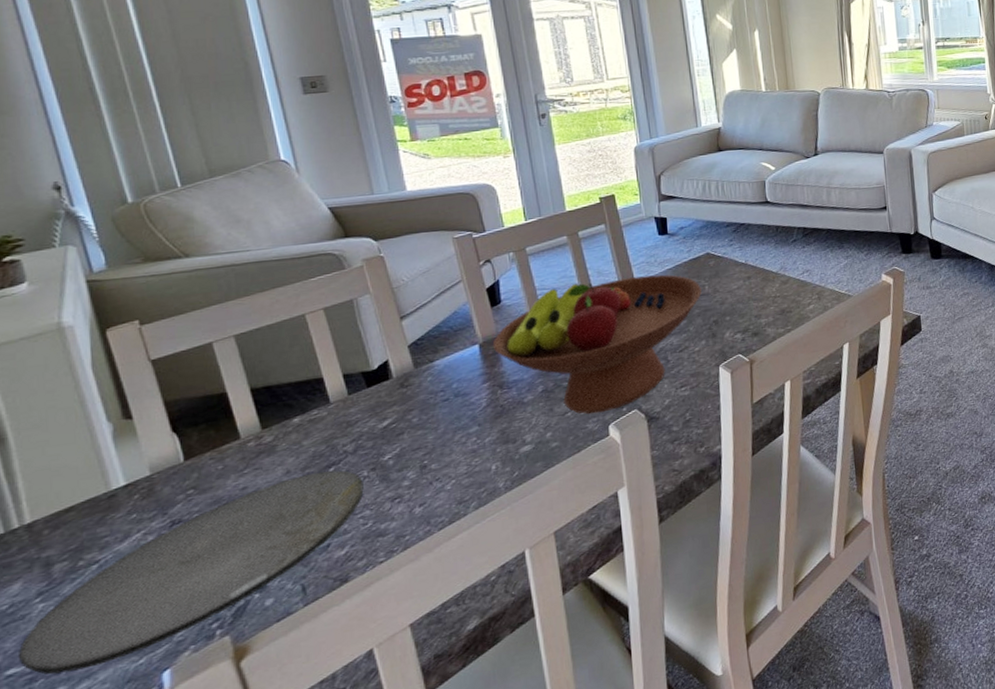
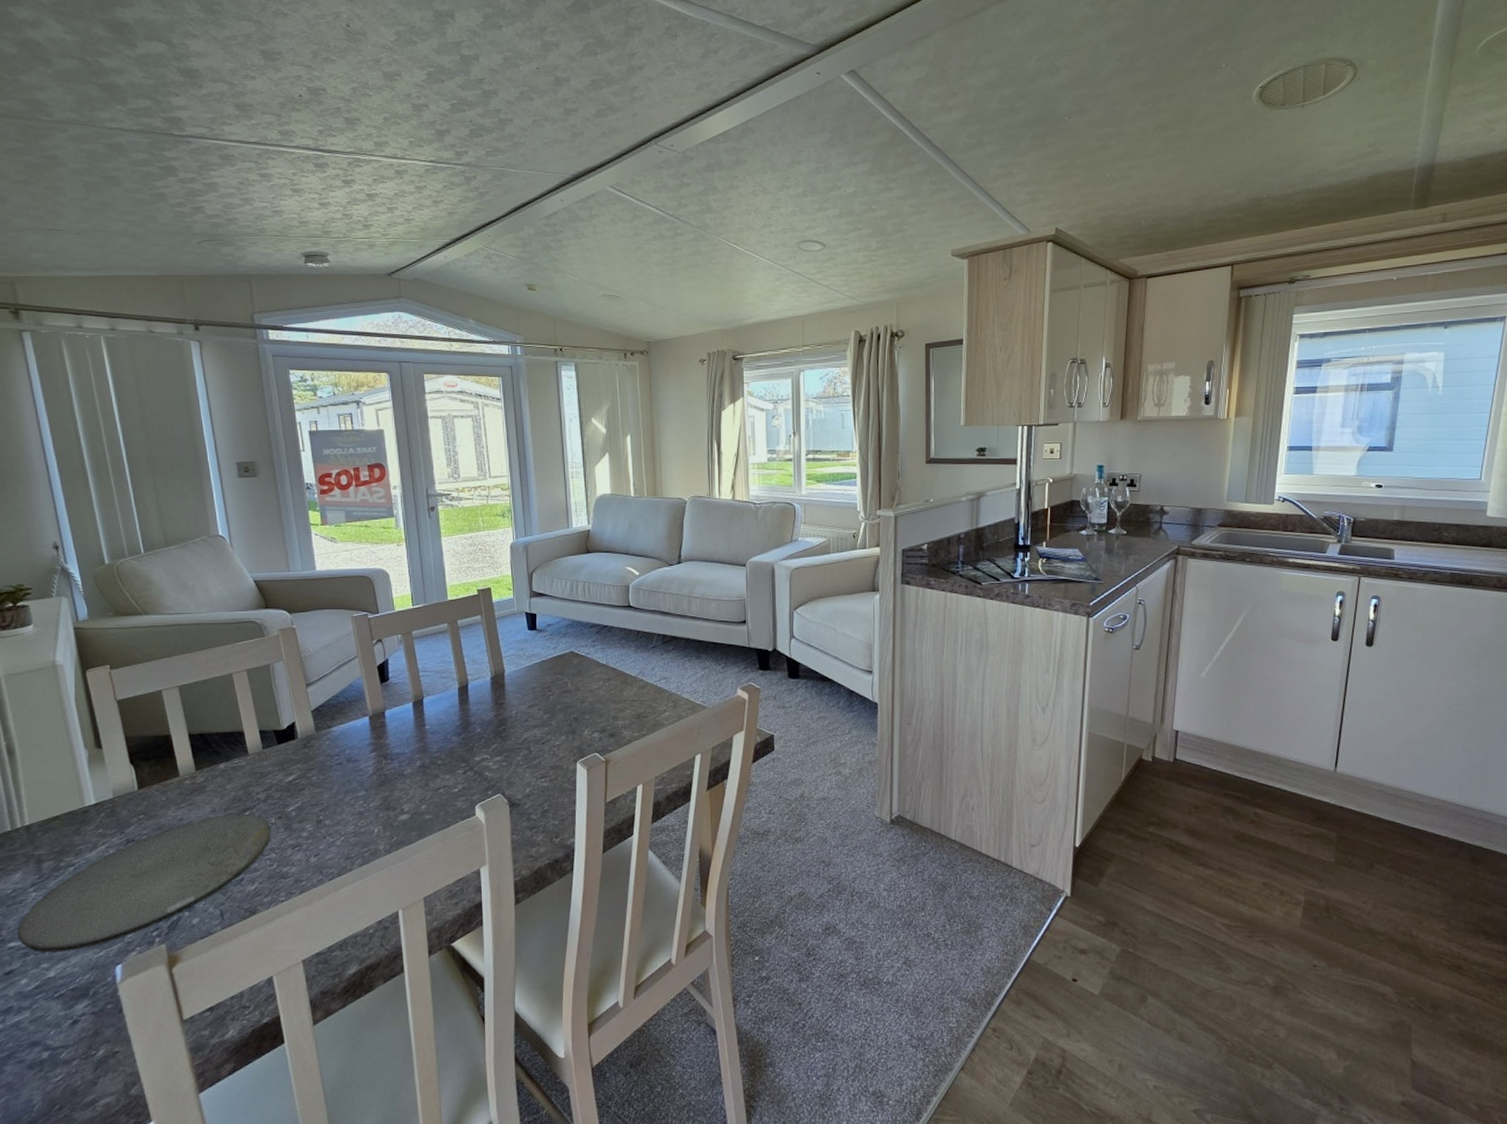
fruit bowl: present [492,274,702,415] -> none [380,668,564,793]

